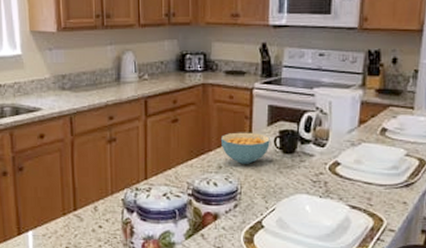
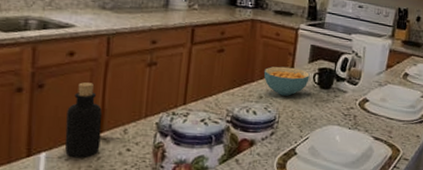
bottle: none [44,163,76,235] -> present [64,82,103,157]

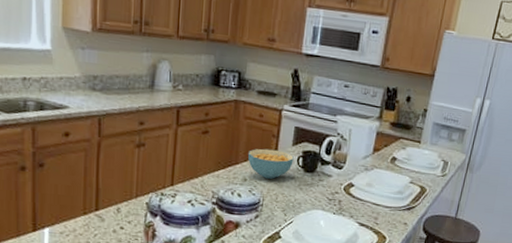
bottle: present [64,82,103,157] -> none [65,162,97,234]

